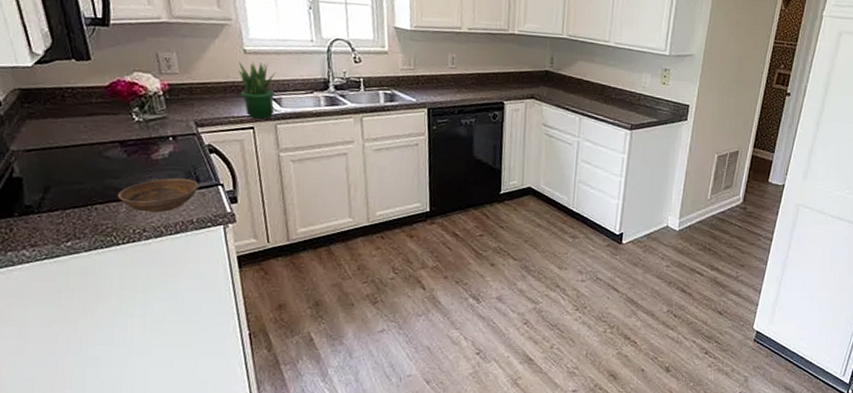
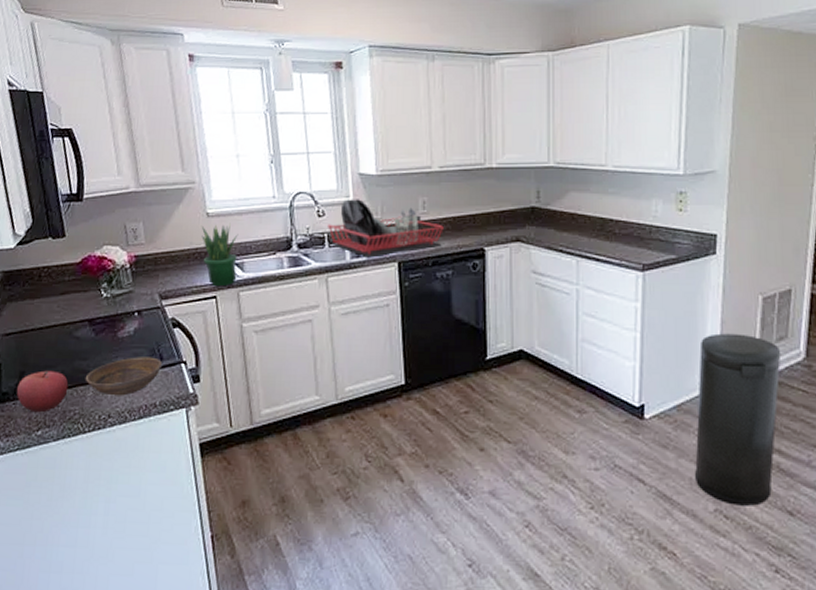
fruit: none [41,186,100,226] -> present [16,370,69,413]
dish rack: none [364,49,470,103] -> present [328,199,444,258]
pedal bin: none [656,181,726,308] -> present [695,333,781,506]

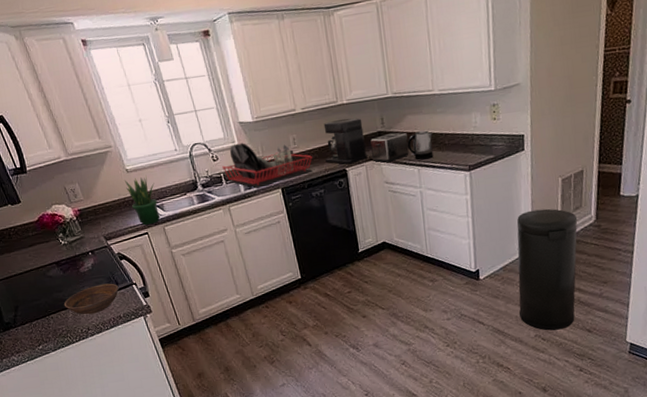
fruit: present [16,370,69,413] -> none [15,302,54,334]
coffee maker: none [460,185,514,243] -> present [323,118,368,165]
toaster: none [520,210,568,246] -> present [370,132,409,163]
kettle: none [566,213,600,249] -> present [407,130,434,160]

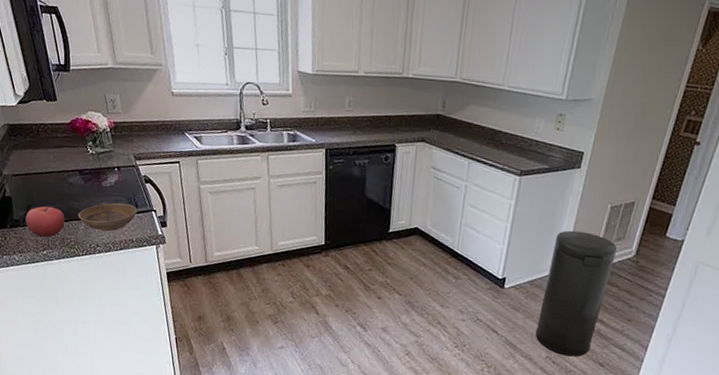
fruit: none [15,302,54,334] -> present [25,206,65,238]
planter: present [124,176,161,226] -> none [167,102,198,154]
dish rack: present [222,143,313,188] -> none [270,92,364,143]
coffee maker: present [323,118,368,165] -> none [377,92,424,141]
toaster: present [370,132,409,163] -> none [425,118,466,148]
kettle: present [407,130,434,160] -> none [463,123,492,154]

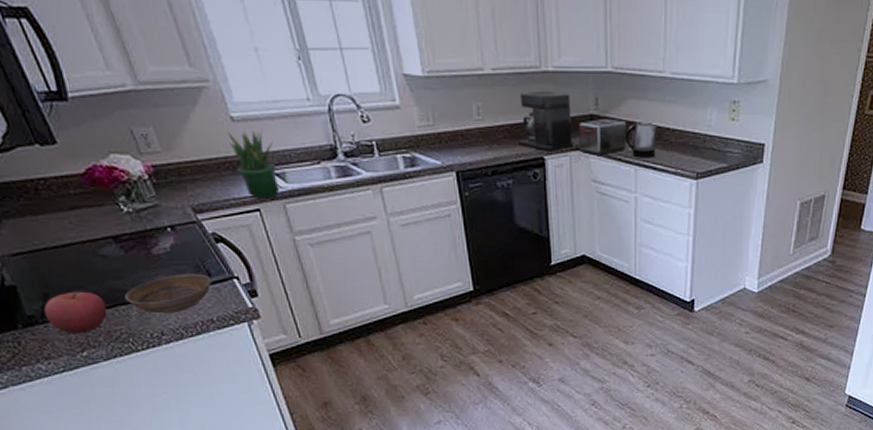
planter: none [167,102,198,154] -> present [226,130,280,199]
coffee maker: none [377,92,424,141] -> present [518,90,574,152]
toaster: none [425,118,466,148] -> present [579,118,626,155]
kettle: none [463,123,492,154] -> present [624,121,657,158]
pedal bin: present [535,230,617,357] -> none [735,235,812,376]

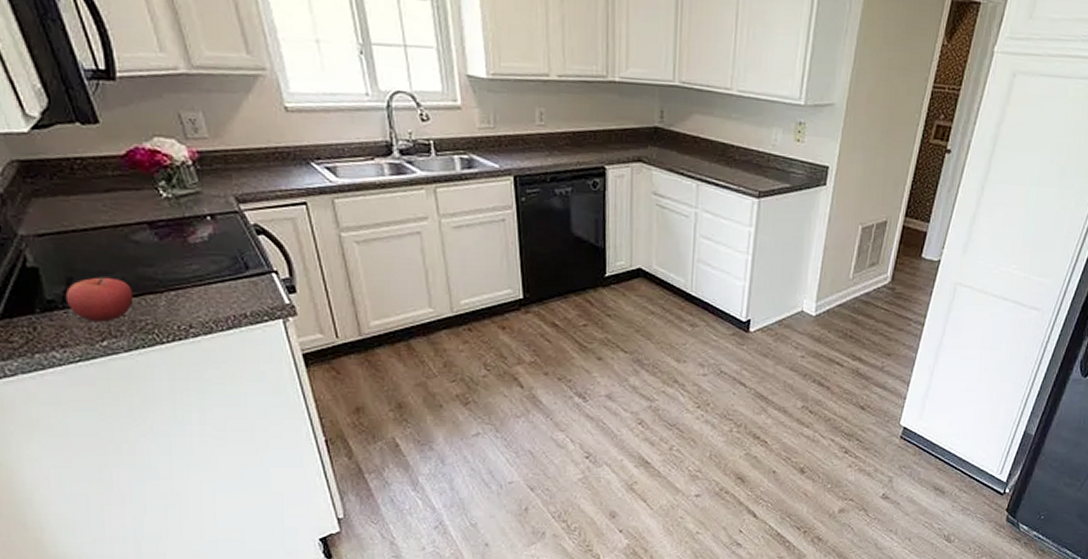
bowl: present [124,273,213,314] -> none [153,264,250,306]
planter: present [226,130,280,199] -> none [279,121,330,192]
coffee maker: present [518,90,574,152] -> none [580,100,636,162]
toaster: present [579,118,626,155] -> none [642,131,690,168]
kettle: present [624,121,657,158] -> none [688,137,722,174]

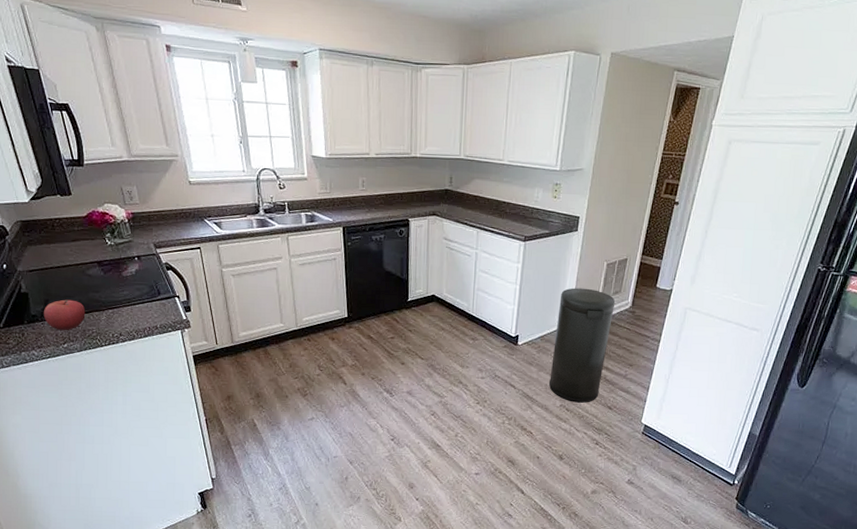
pedal bin: none [789,258,872,403] -> present [549,288,616,403]

